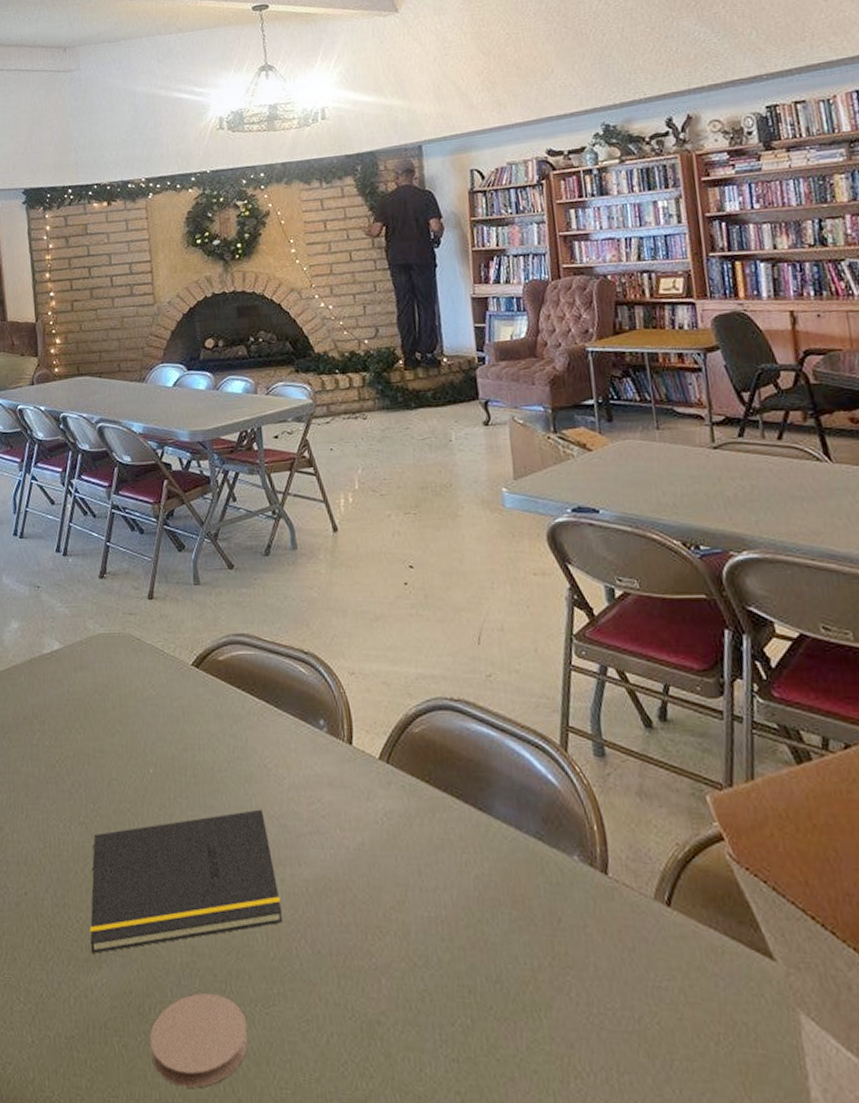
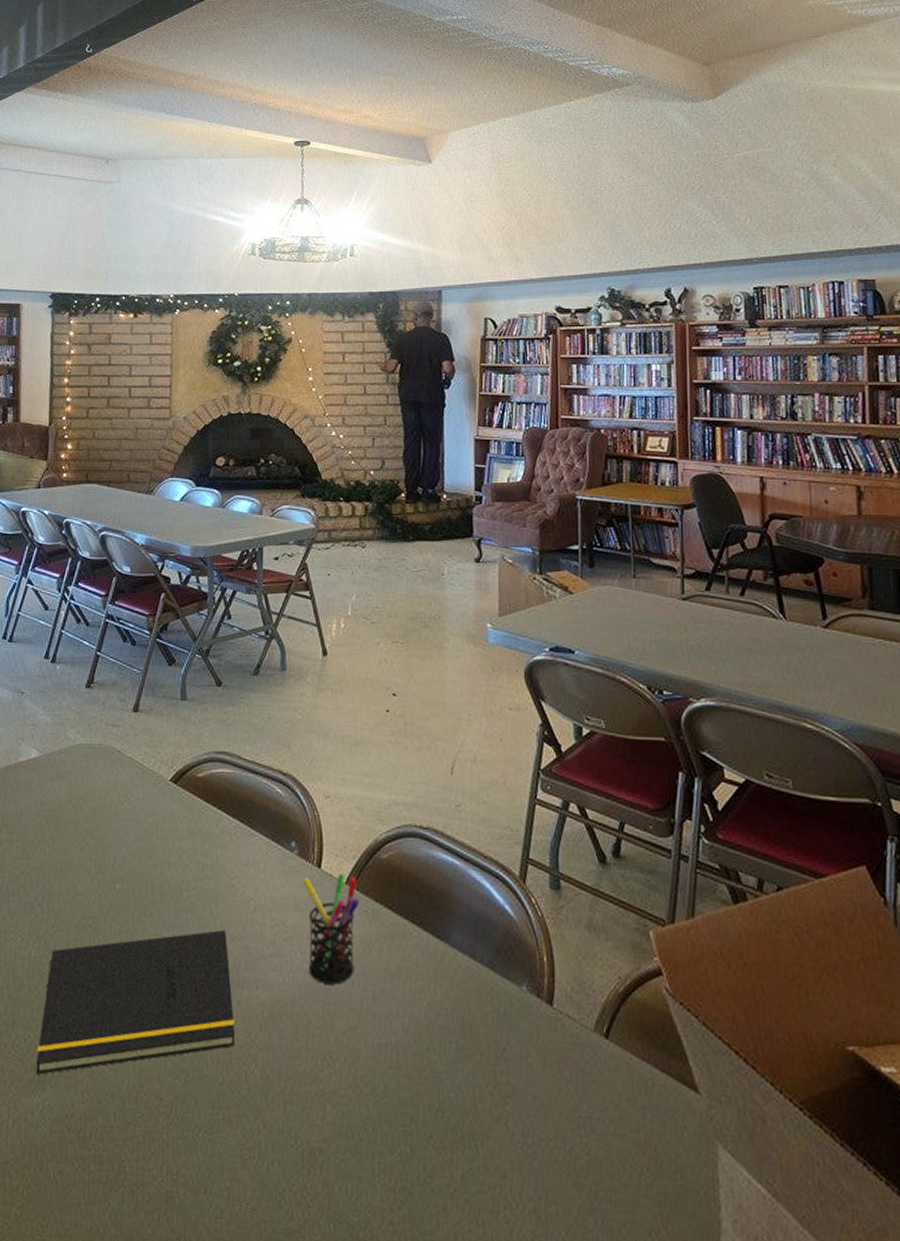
coaster: present [150,992,249,1088] -> none [87,1117,189,1217]
pen holder: none [335,749,396,860] -> present [303,873,359,985]

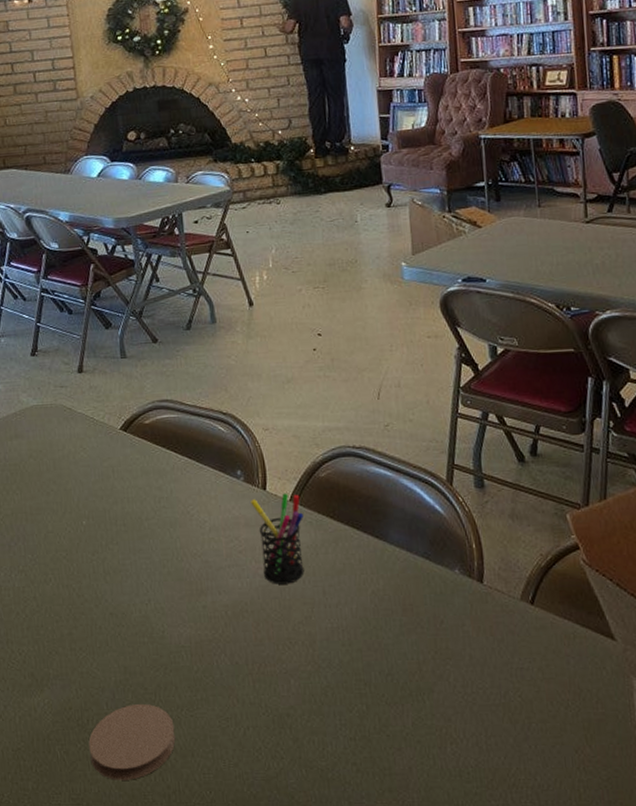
notepad: present [36,929,236,1074] -> none [31,549,205,679]
coaster: none [87,1117,189,1217] -> present [88,703,176,780]

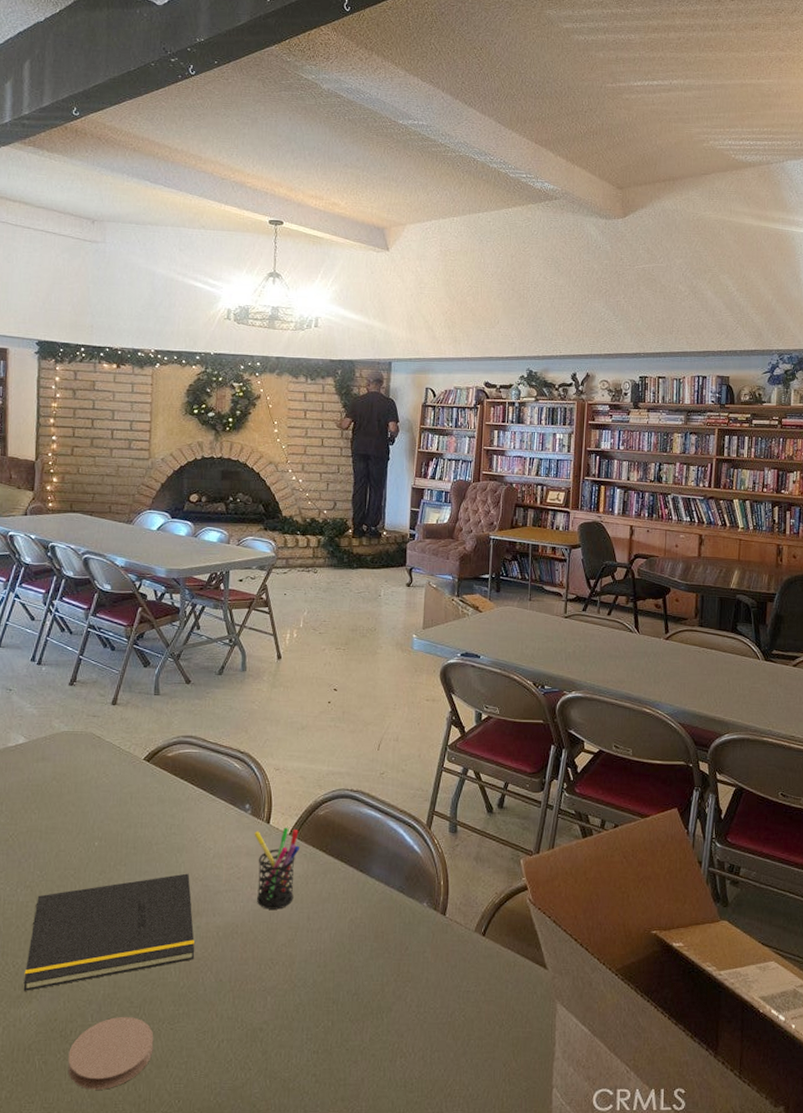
notepad: none [31,549,205,679] -> present [23,873,195,991]

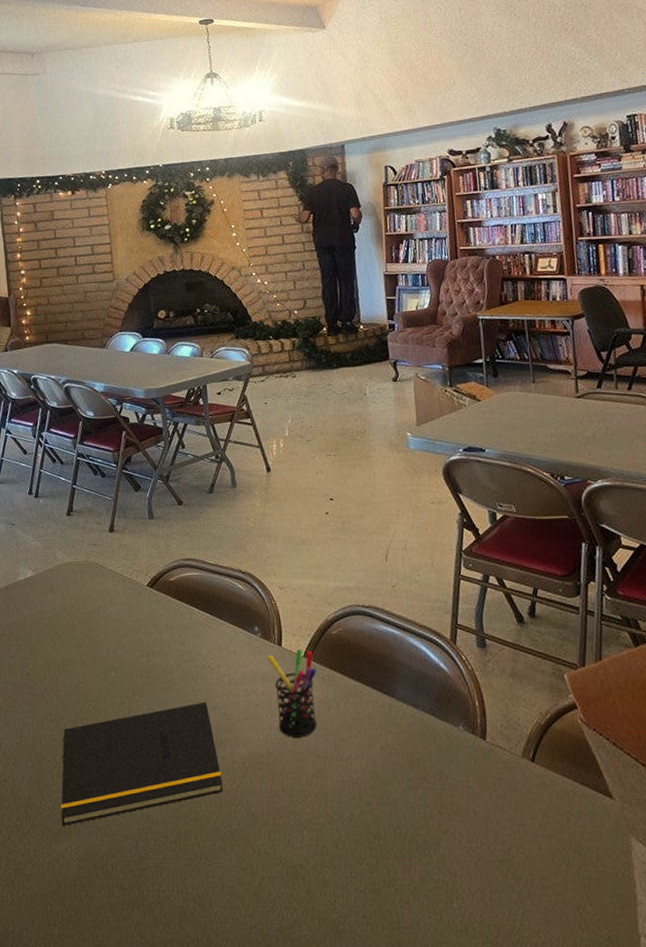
coaster: present [67,1016,154,1090] -> none [112,851,195,928]

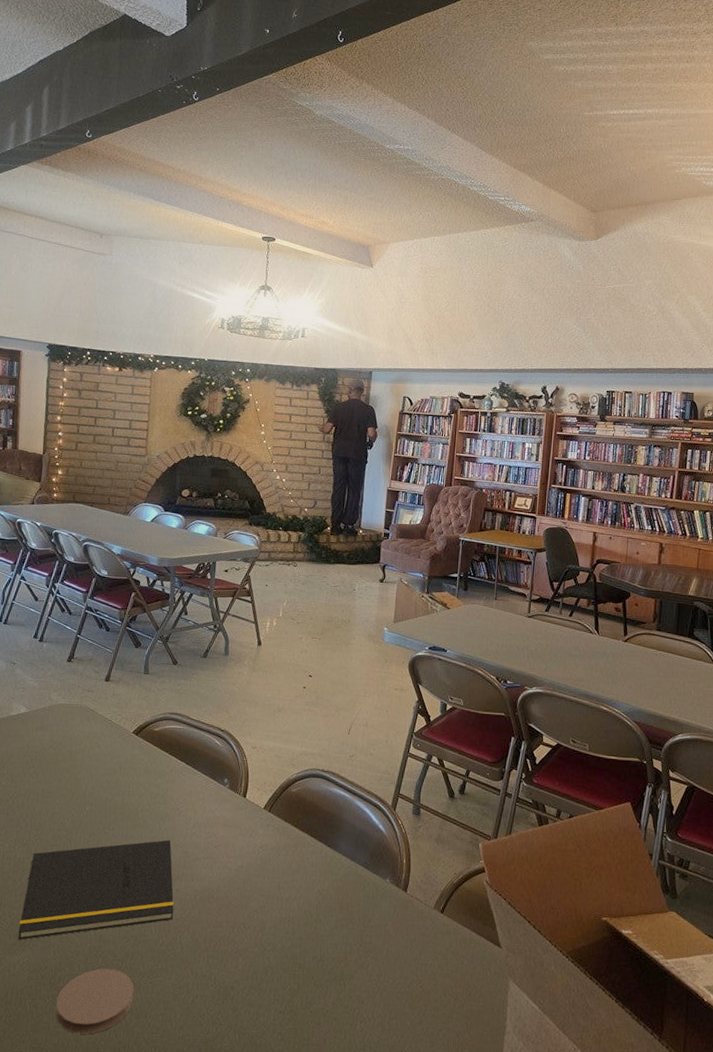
coaster: none [112,851,195,928] -> present [55,968,134,1035]
pen holder: present [267,649,317,738] -> none [231,801,273,878]

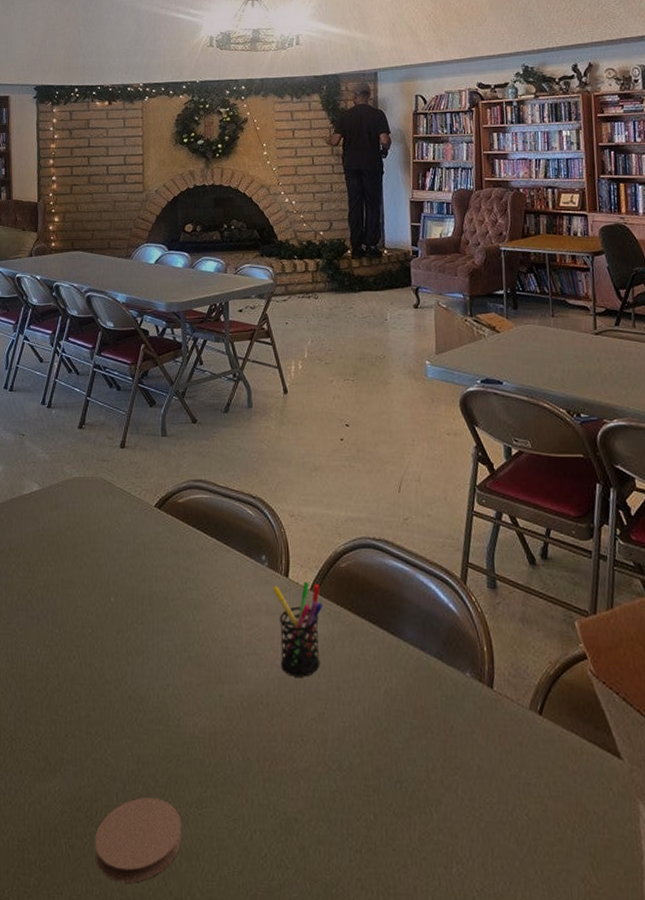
notepad: present [18,840,174,940] -> none [47,633,219,763]
pen holder: none [231,801,273,878] -> present [273,581,322,677]

